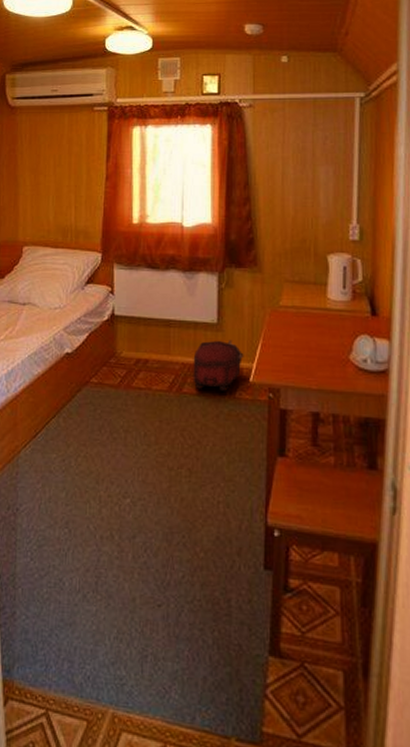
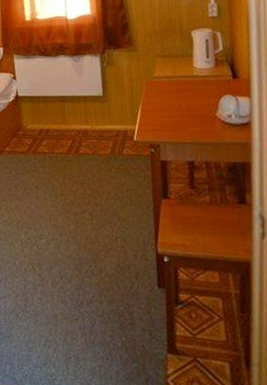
backpack: present [193,340,244,391] -> none [85,108,127,150]

